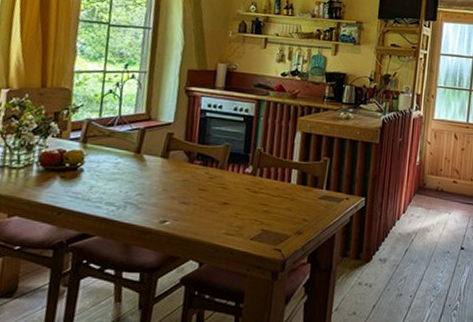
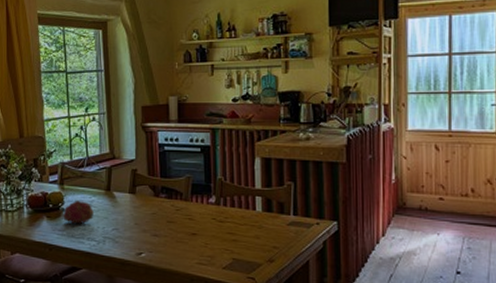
fruit: none [80,160,119,187] -> present [63,200,95,224]

